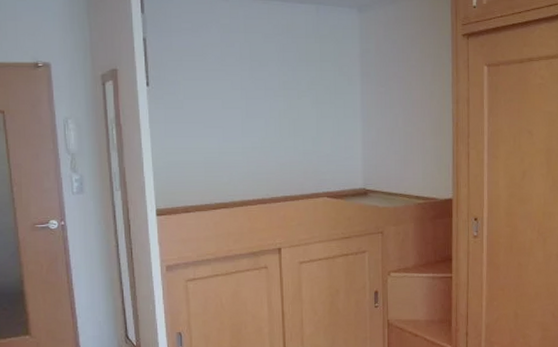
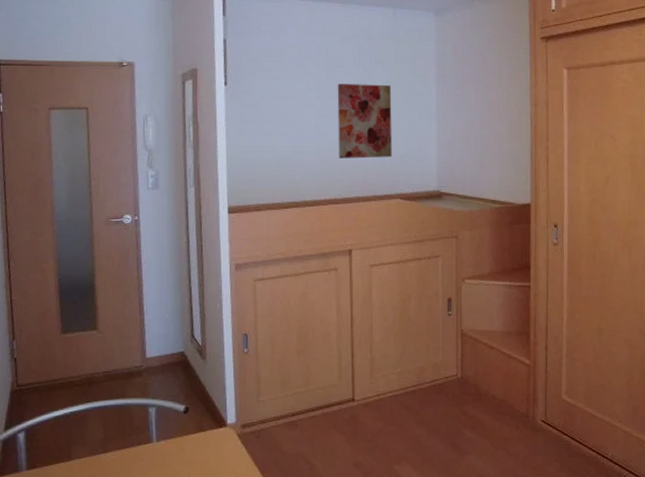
wall art: none [262,83,318,158] -> present [337,84,392,159]

